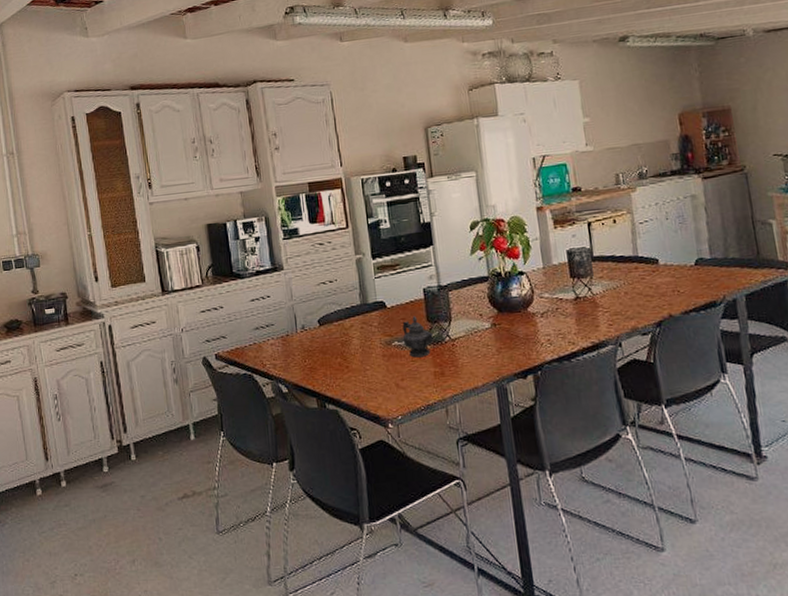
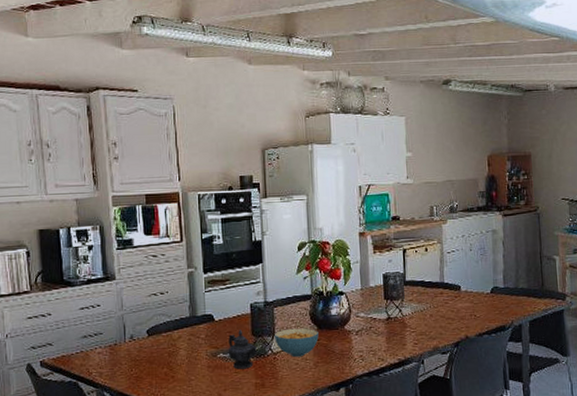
cereal bowl: none [451,312,500,344] -> present [275,328,319,357]

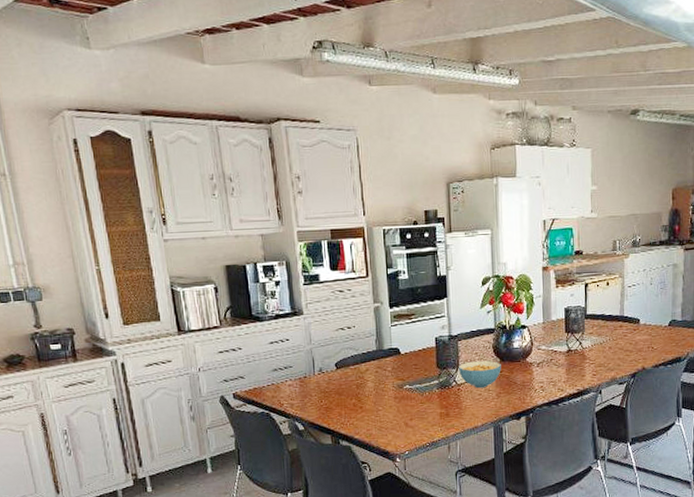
teapot: present [228,330,257,369] -> none [414,362,442,400]

